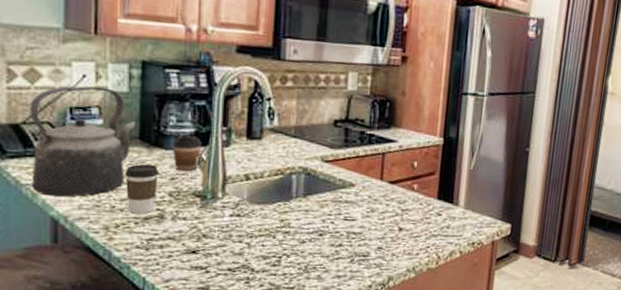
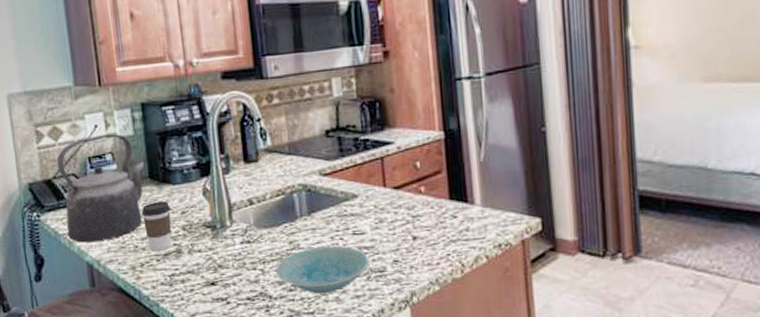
coffee cup: present [171,135,202,172] -> none [177,167,205,204]
bowl: none [262,227,356,272] -> present [276,245,370,295]

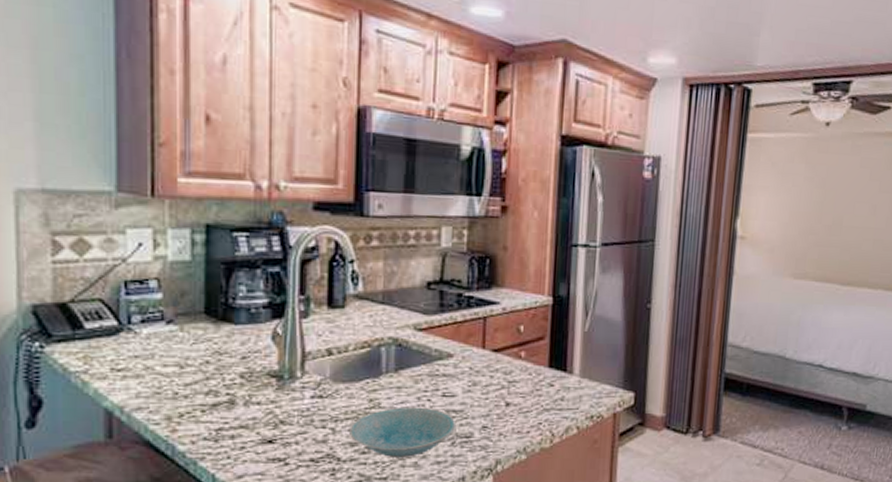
kettle: present [56,134,145,243] -> none [78,256,201,385]
coffee cup: present [141,201,172,252] -> none [189,341,227,401]

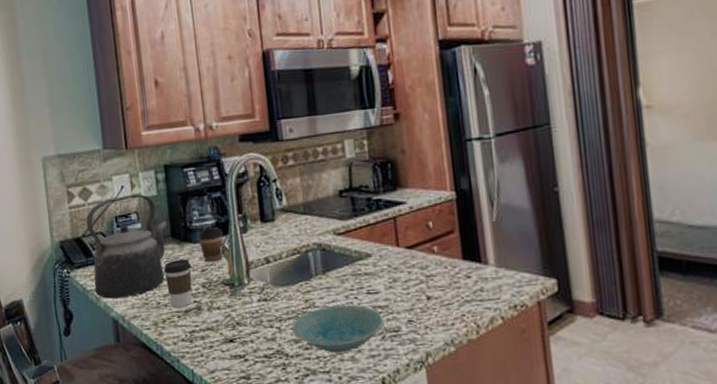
kettle: none [78,256,201,385] -> present [86,194,168,299]
coffee cup: none [189,341,227,401] -> present [164,258,192,309]
coffee cup: none [242,306,276,349] -> present [198,226,224,262]

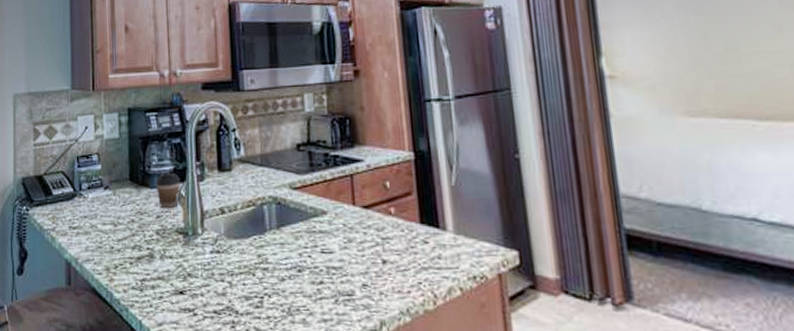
kettle: present [86,194,168,299] -> none [49,136,127,240]
coffee cup: present [164,258,192,309] -> none [120,203,147,255]
bowl: present [292,304,384,353] -> none [244,262,338,315]

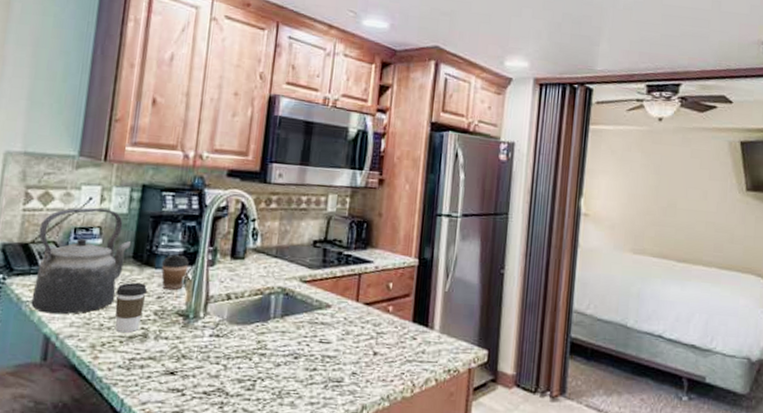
kettle: none [49,136,127,240] -> present [31,207,131,315]
coffee cup: none [120,203,147,255] -> present [115,282,147,334]

